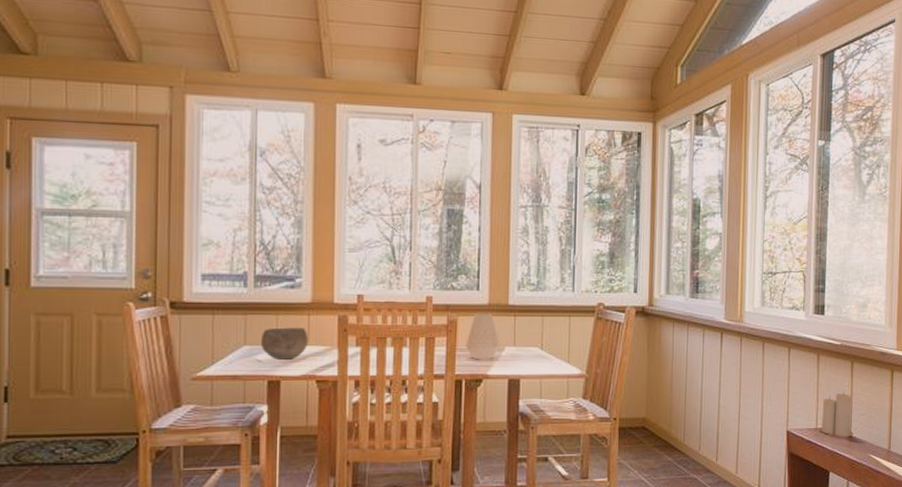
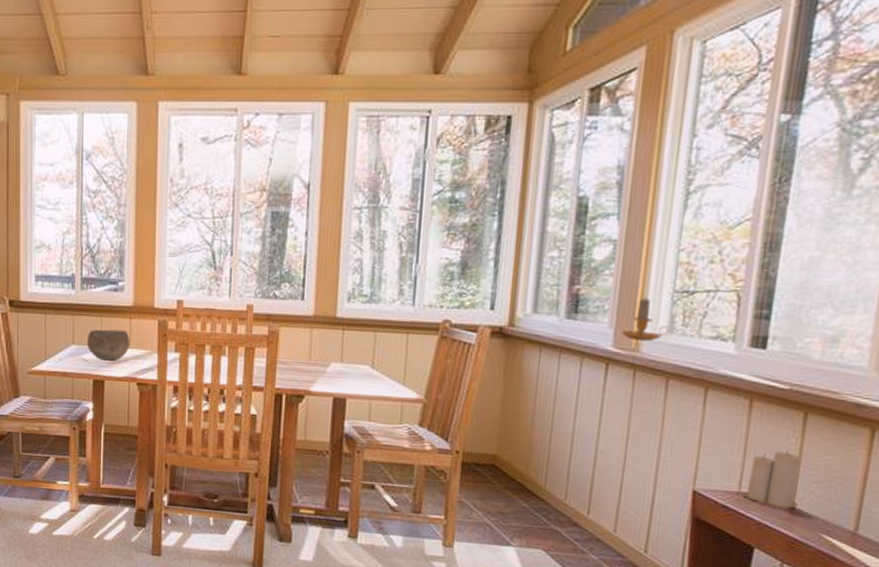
vase: present [466,313,499,360] -> none [287,325,325,376]
candle: none [729,278,762,313] -> present [620,297,670,341]

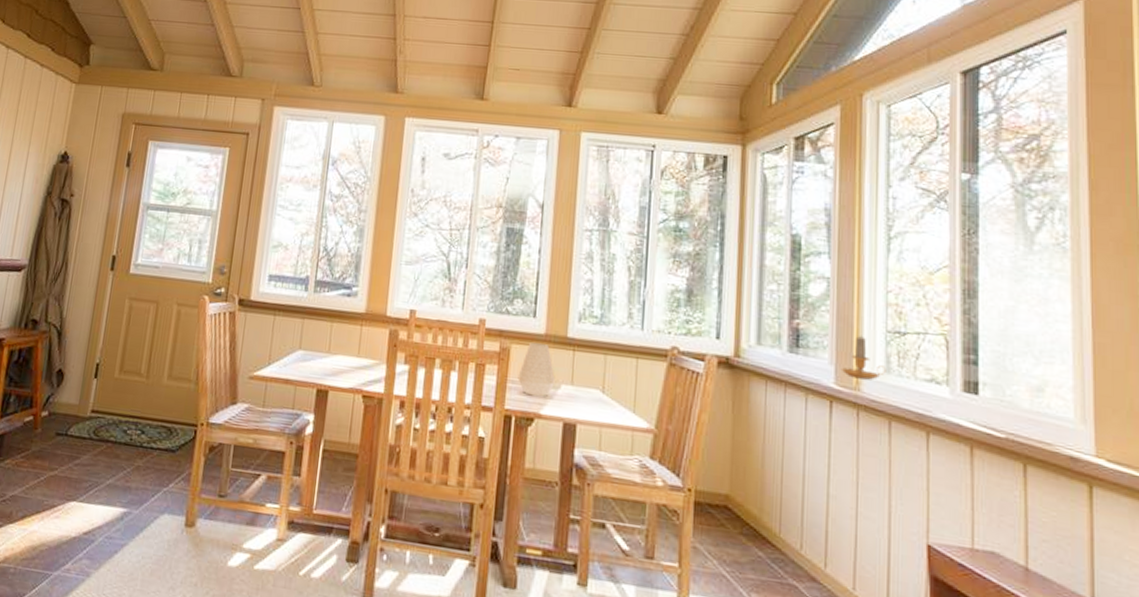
bowl: present [86,329,130,361] -> none [313,335,359,370]
vase: none [287,325,325,376] -> present [518,343,555,398]
candle: present [741,449,800,509] -> none [975,503,1032,571]

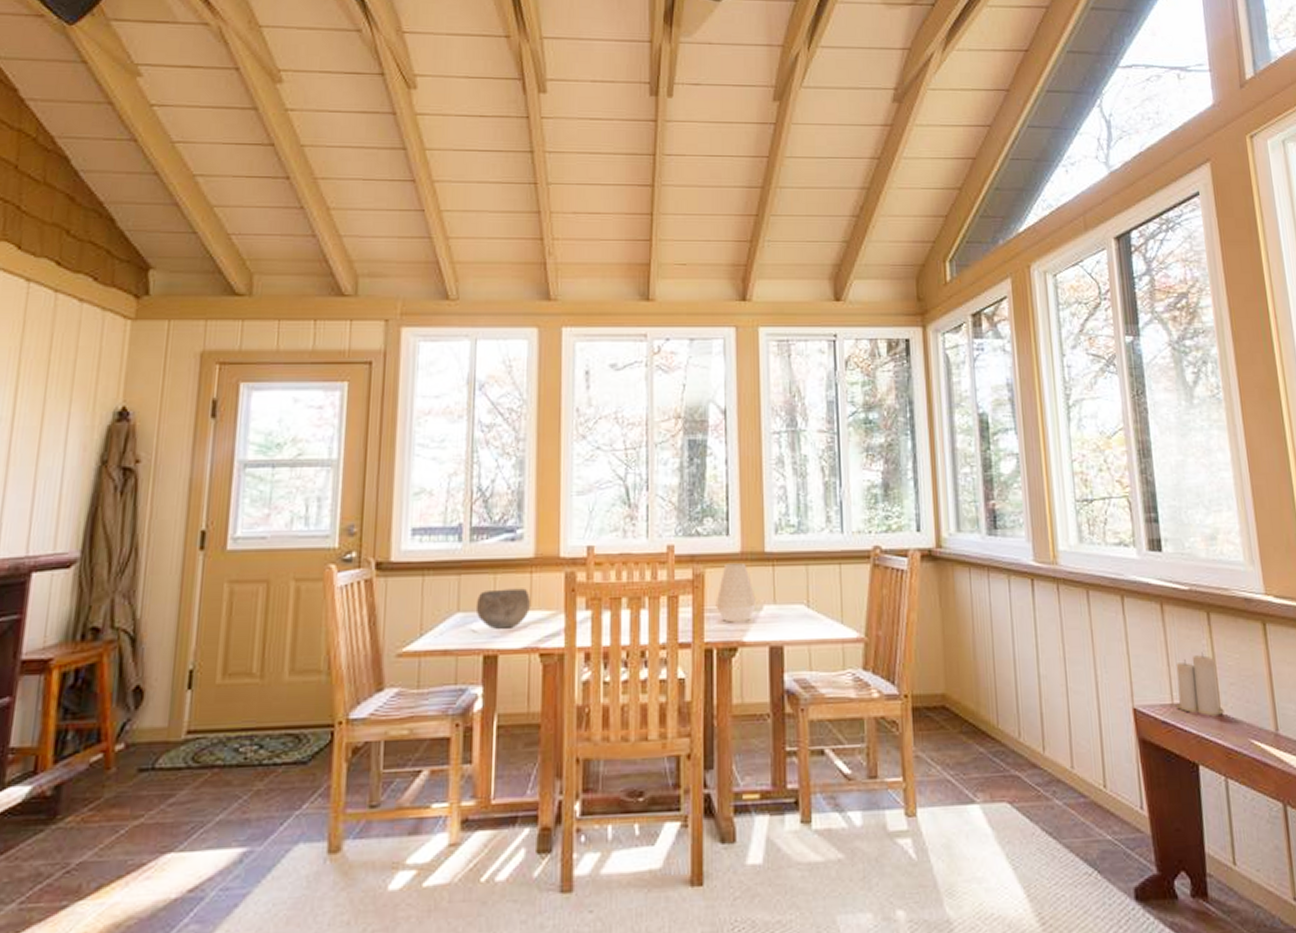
bowl: none [313,335,359,370] -> present [475,588,530,629]
candle: present [840,335,886,380] -> none [1037,508,1079,552]
candle: none [975,503,1032,571] -> present [1175,652,1224,717]

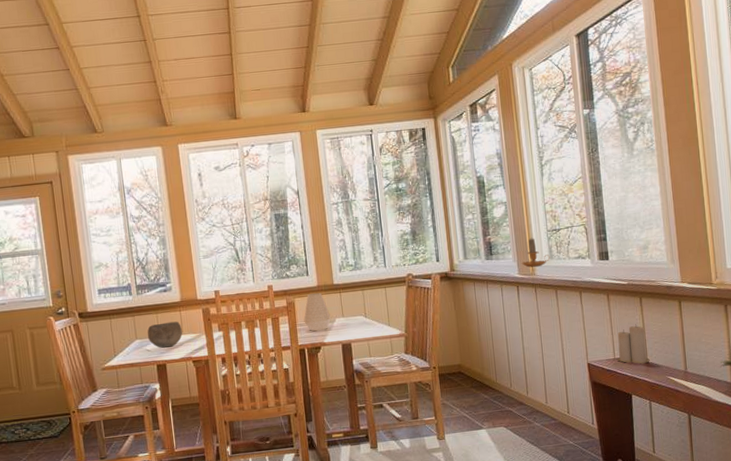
candle: none [1037,508,1079,552] -> present [521,237,550,268]

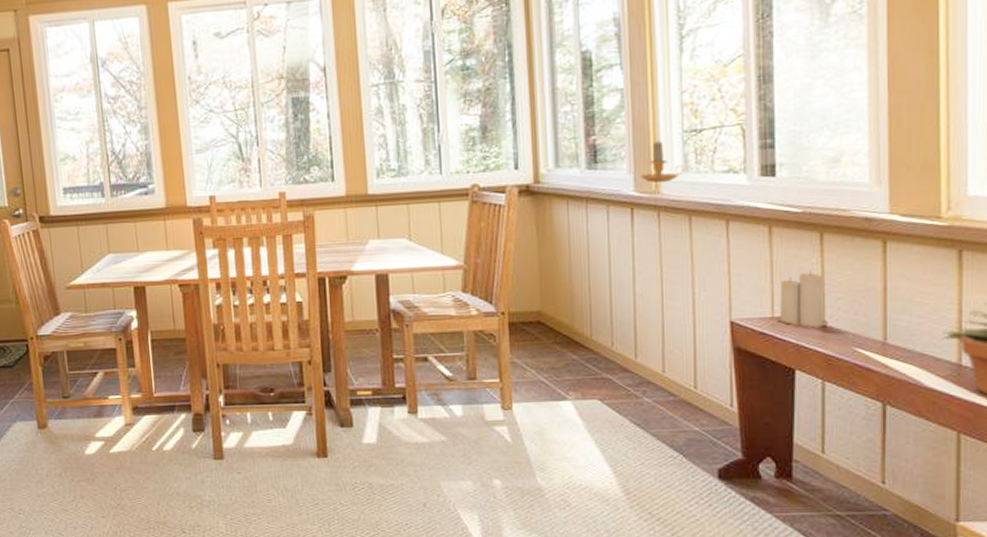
bowl: present [147,321,182,348] -> none [122,233,167,266]
vase: present [303,293,331,332] -> none [325,205,362,256]

